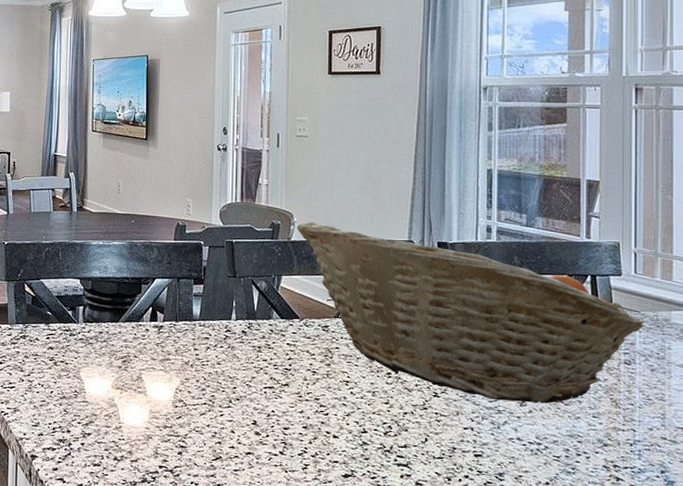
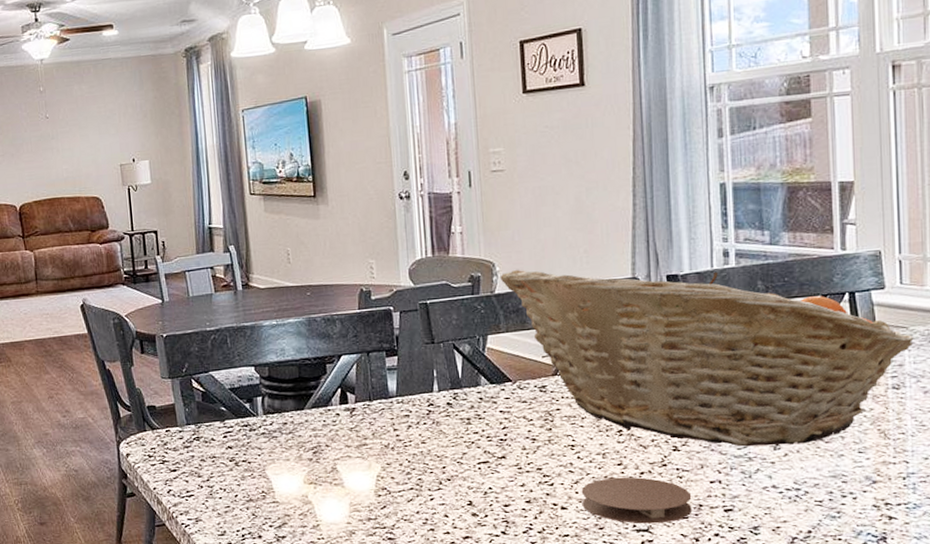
coaster: none [351,414,447,461] -> present [581,477,693,524]

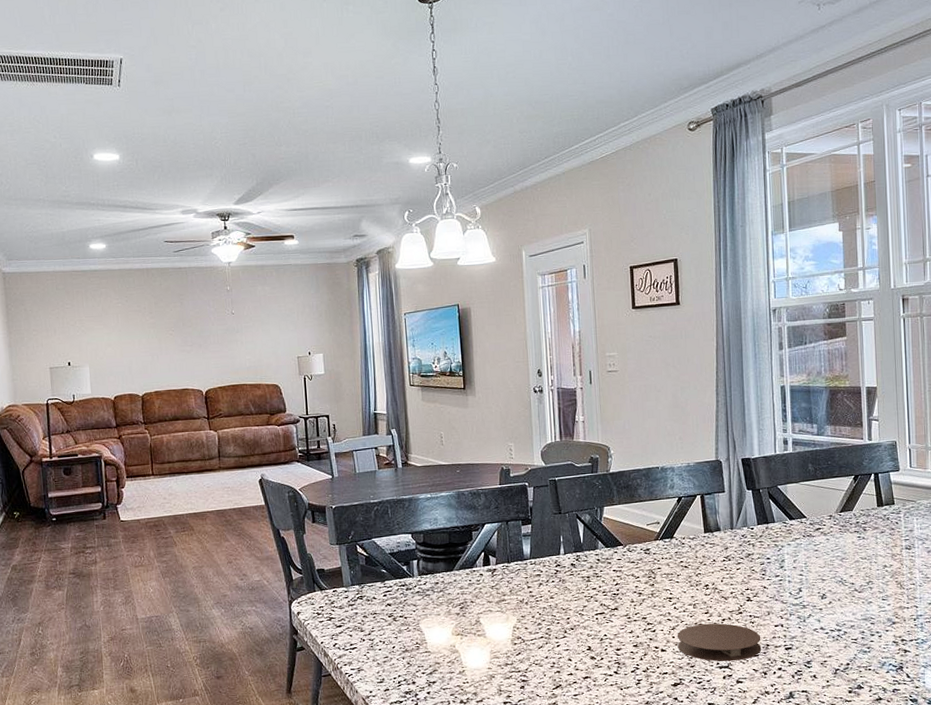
fruit basket: present [500,269,914,447] -> none [614,452,920,597]

